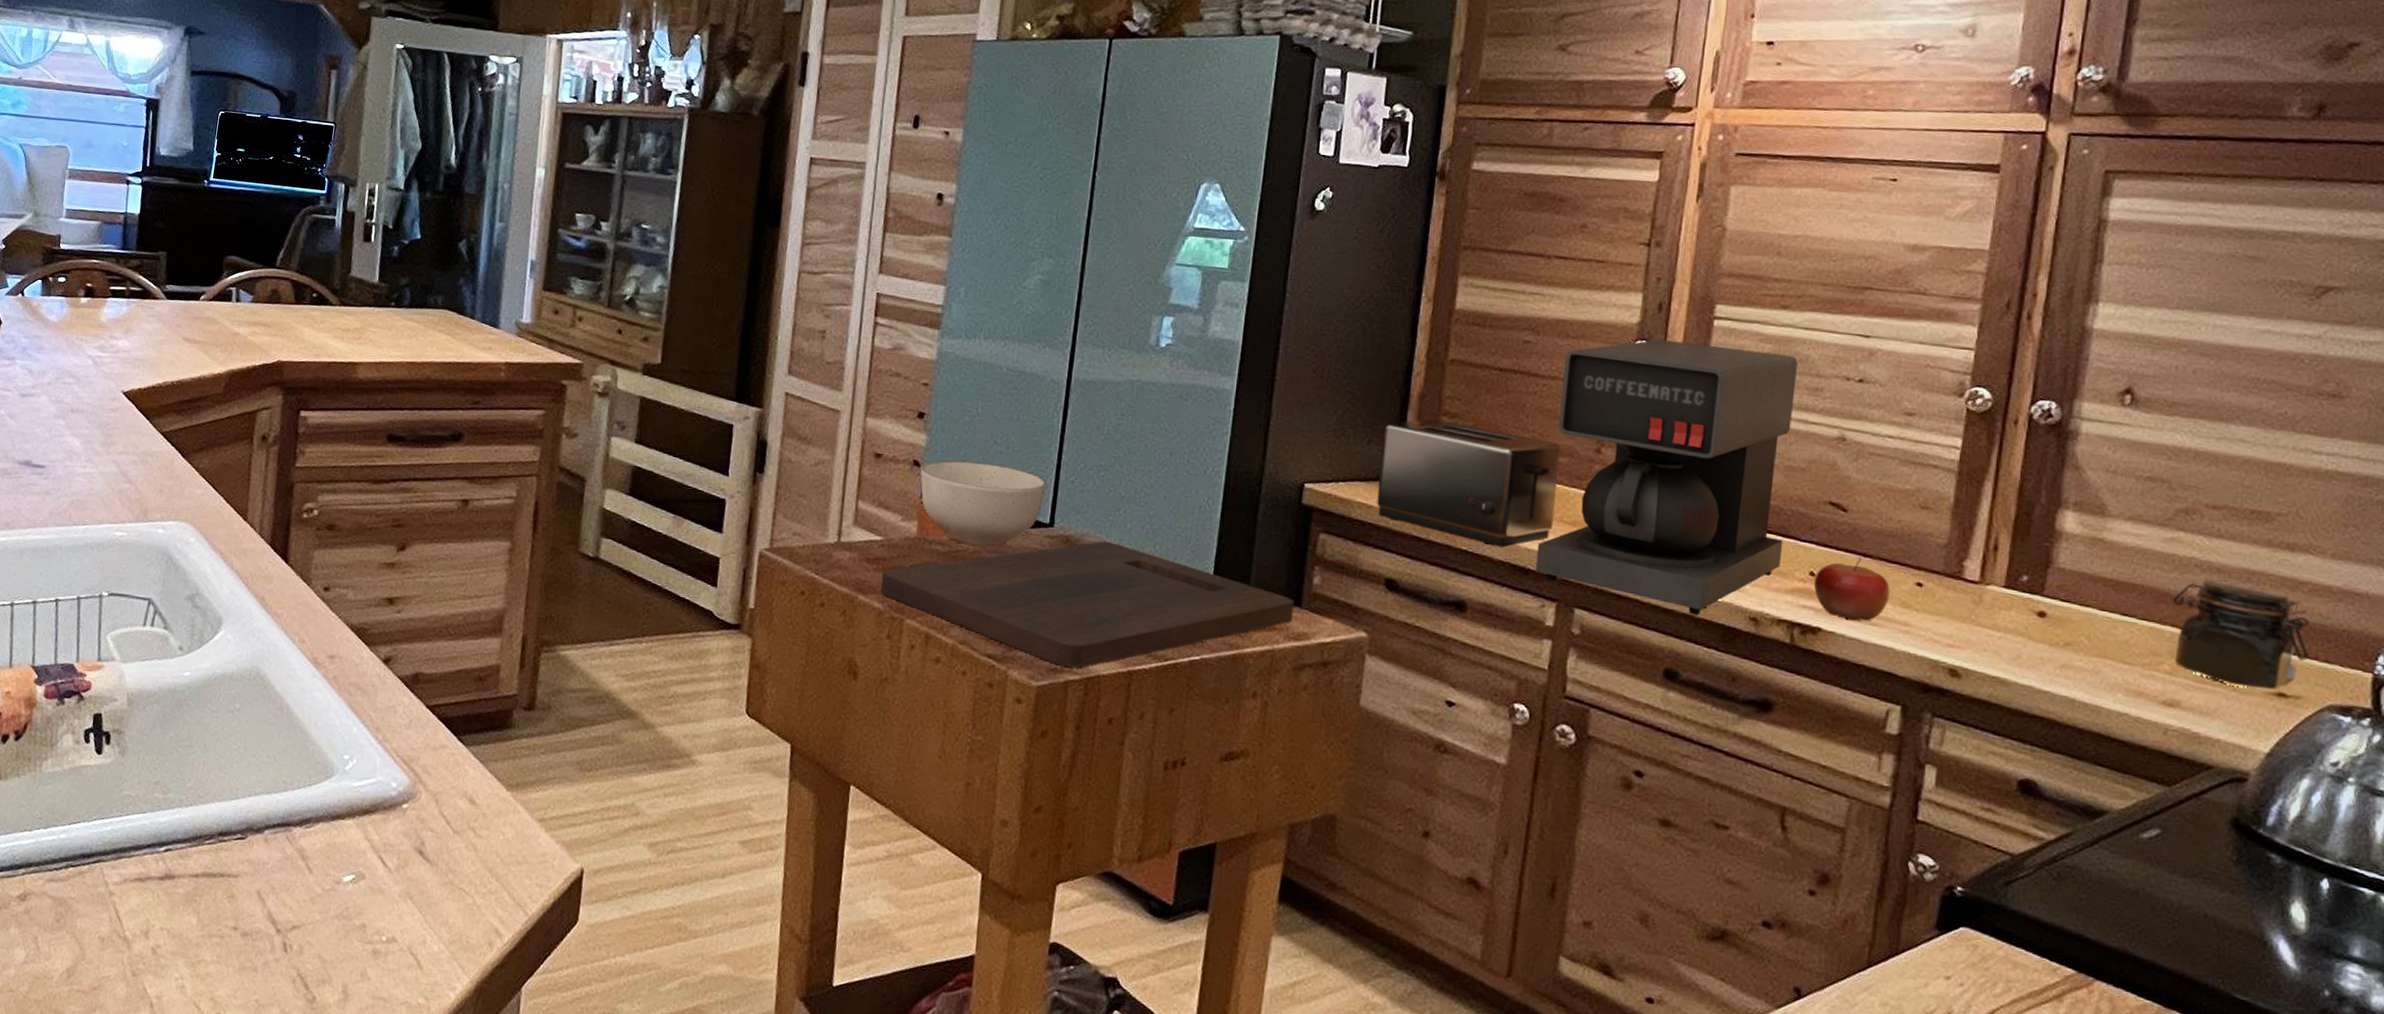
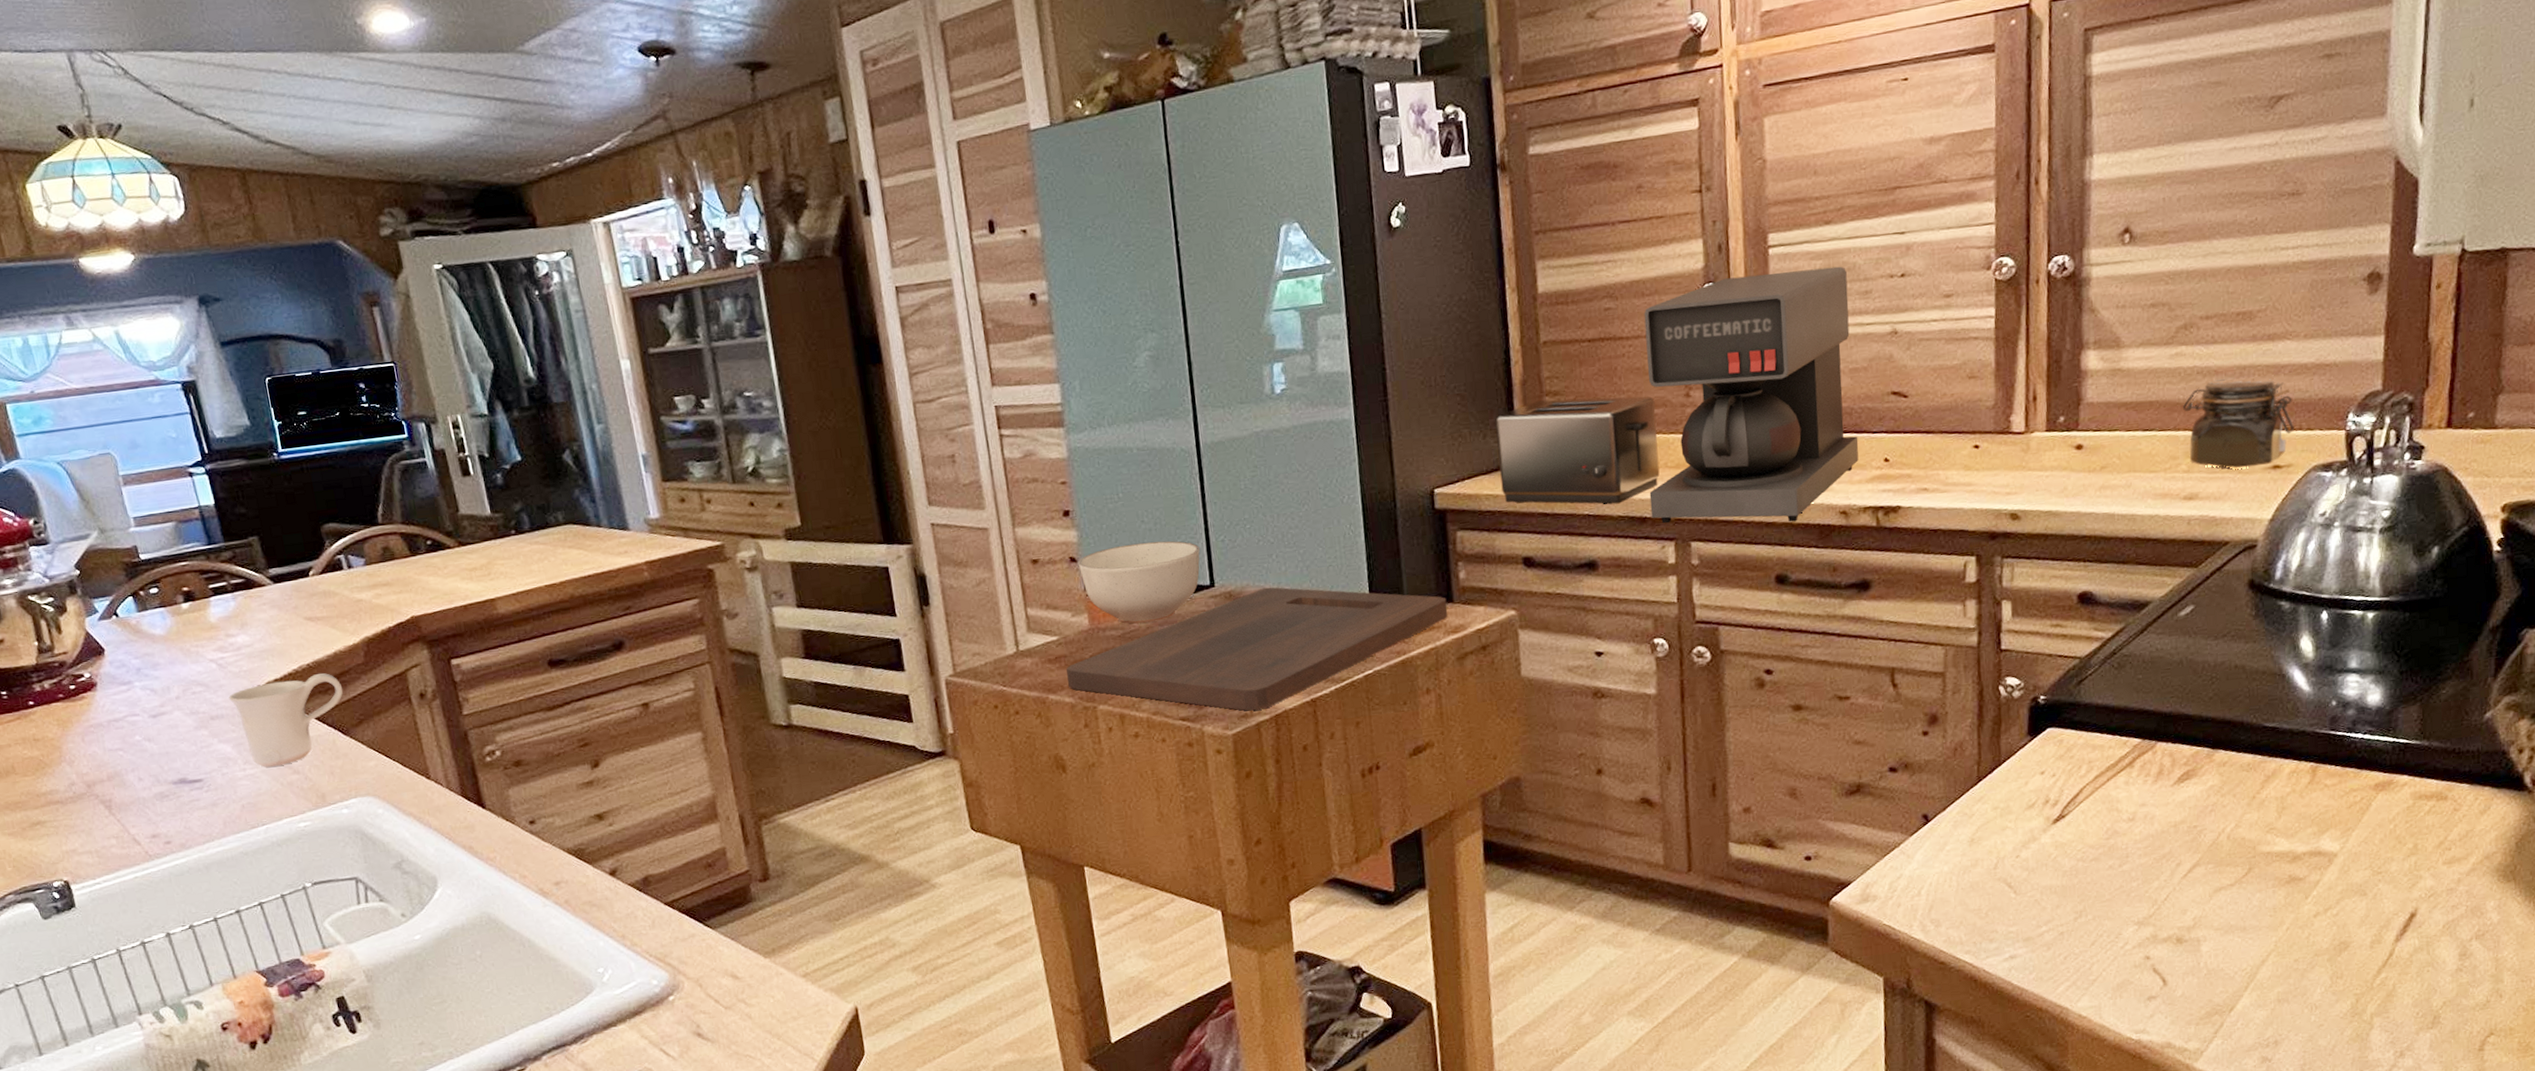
mug: none [93,390,196,472] -> present [229,672,344,767]
fruit: present [1813,557,1890,621] -> none [1888,435,1953,493]

